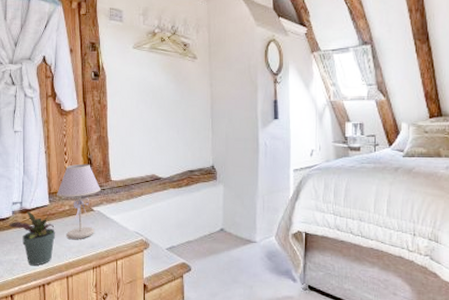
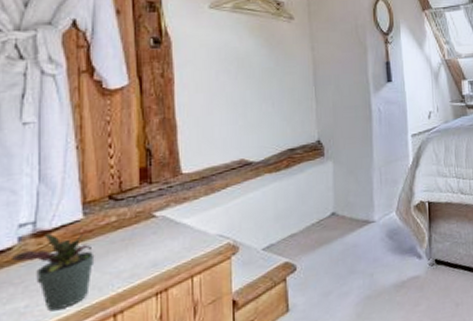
table lamp: present [57,163,101,240] -> none [96,156,167,262]

